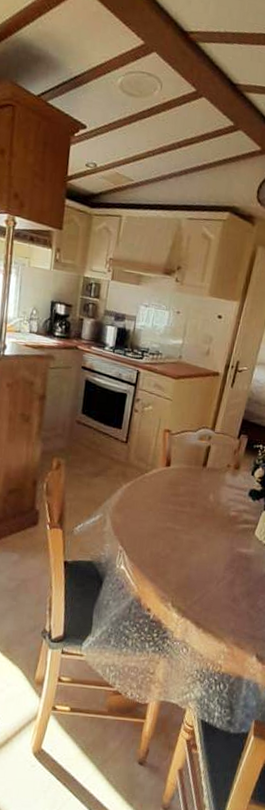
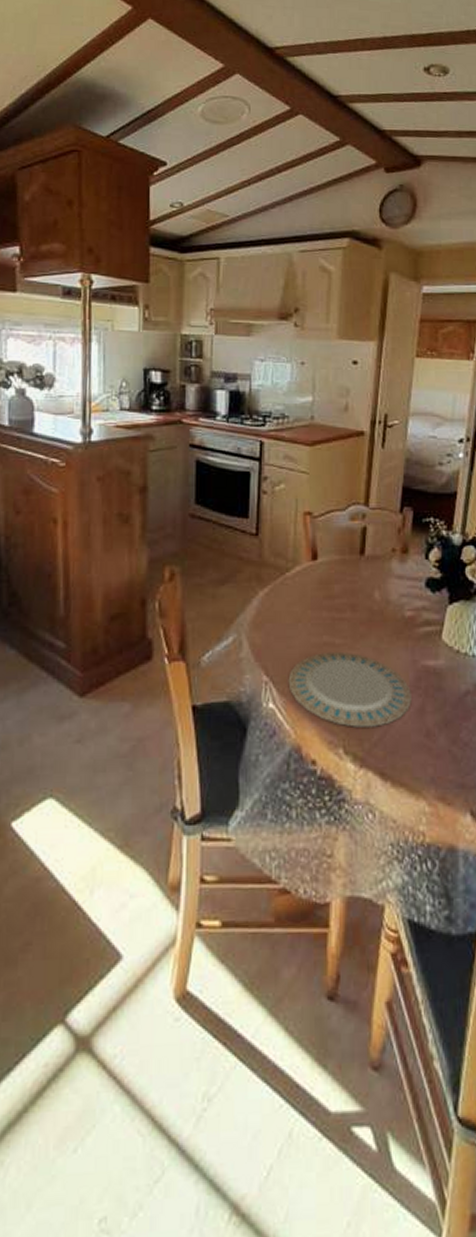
plate: none [137,534,227,591] -> present [288,651,412,727]

